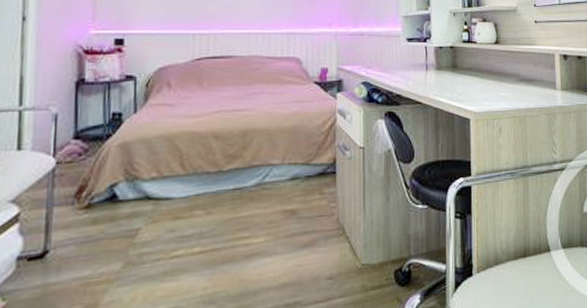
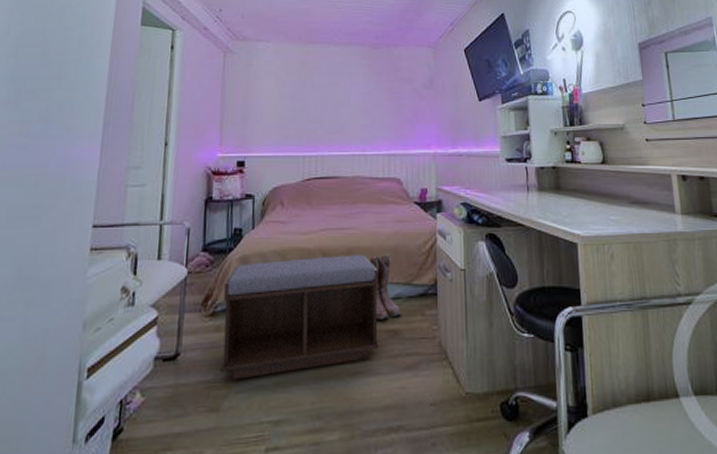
bench: none [99,136,276,273] -> present [221,254,379,380]
boots: none [266,135,299,201] -> present [370,254,401,320]

